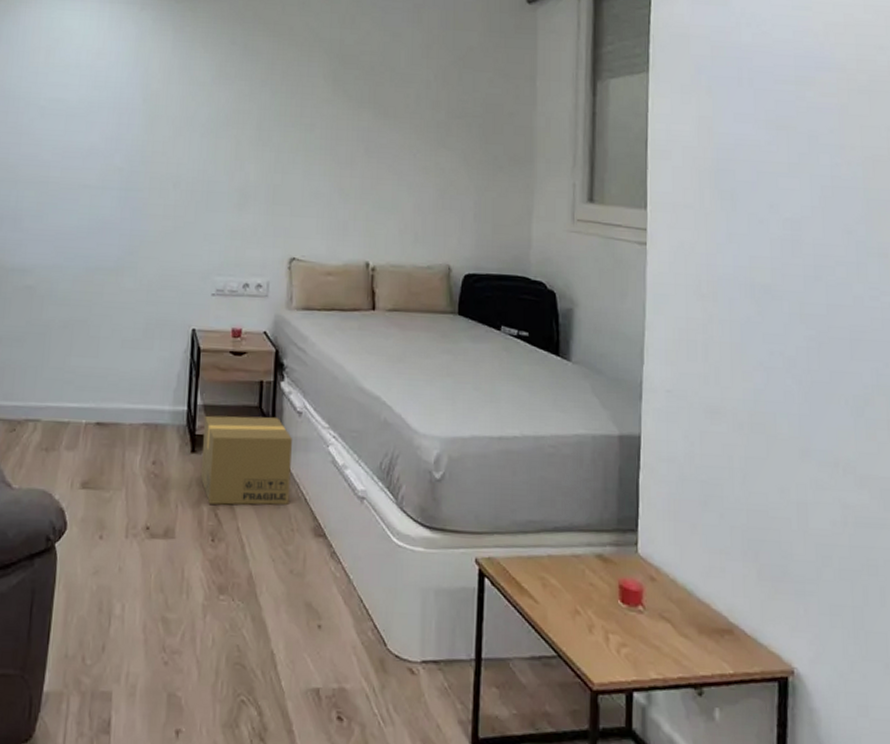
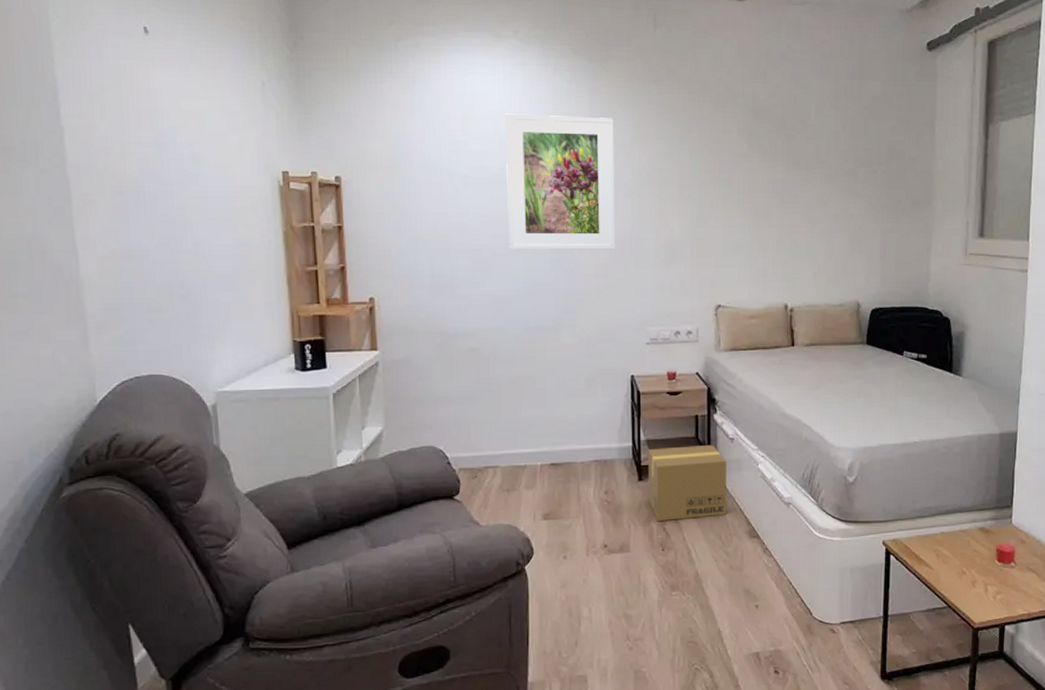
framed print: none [78,48,196,191] -> present [505,113,616,250]

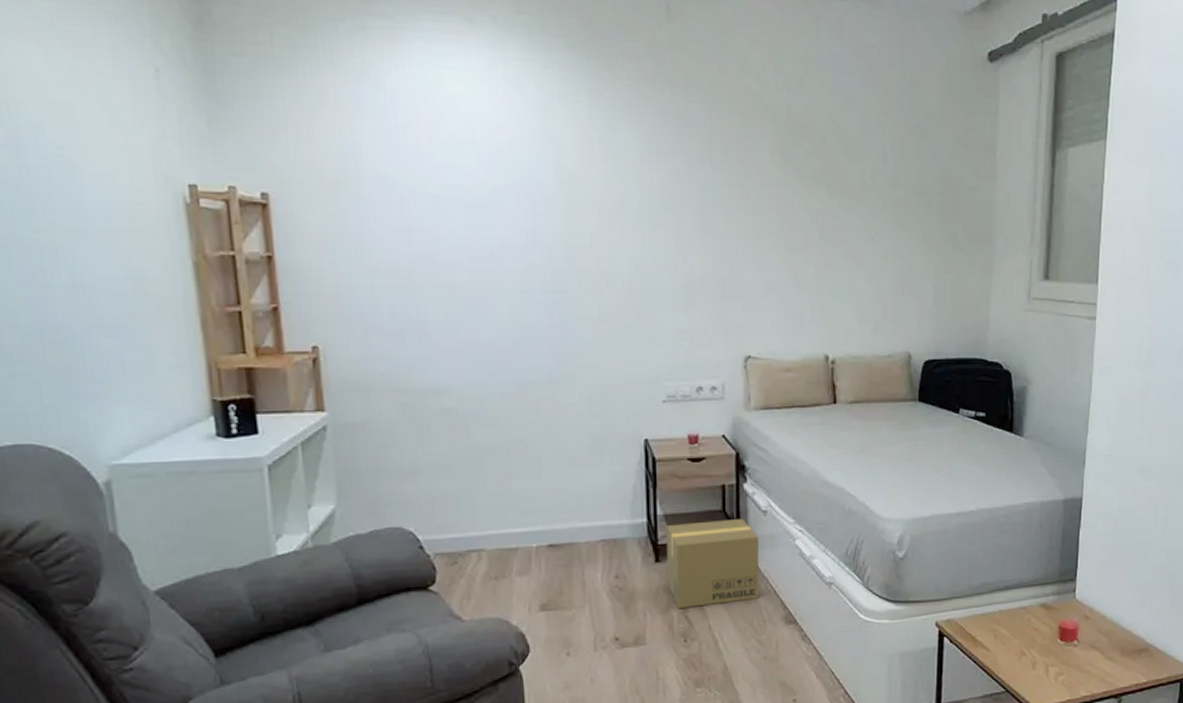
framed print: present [505,113,616,250] -> none [482,119,624,289]

